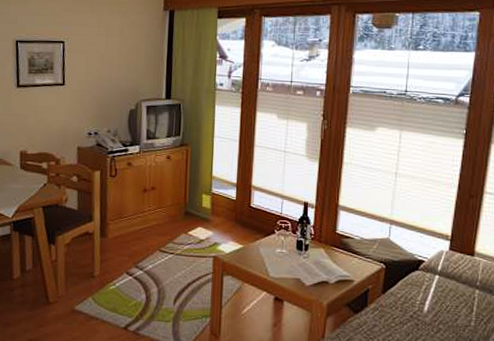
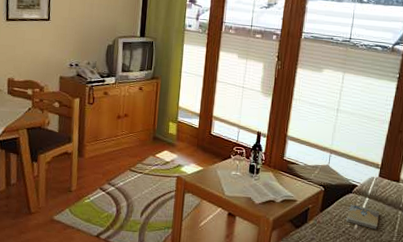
book: none [414,283,453,313] -> present [346,204,380,230]

